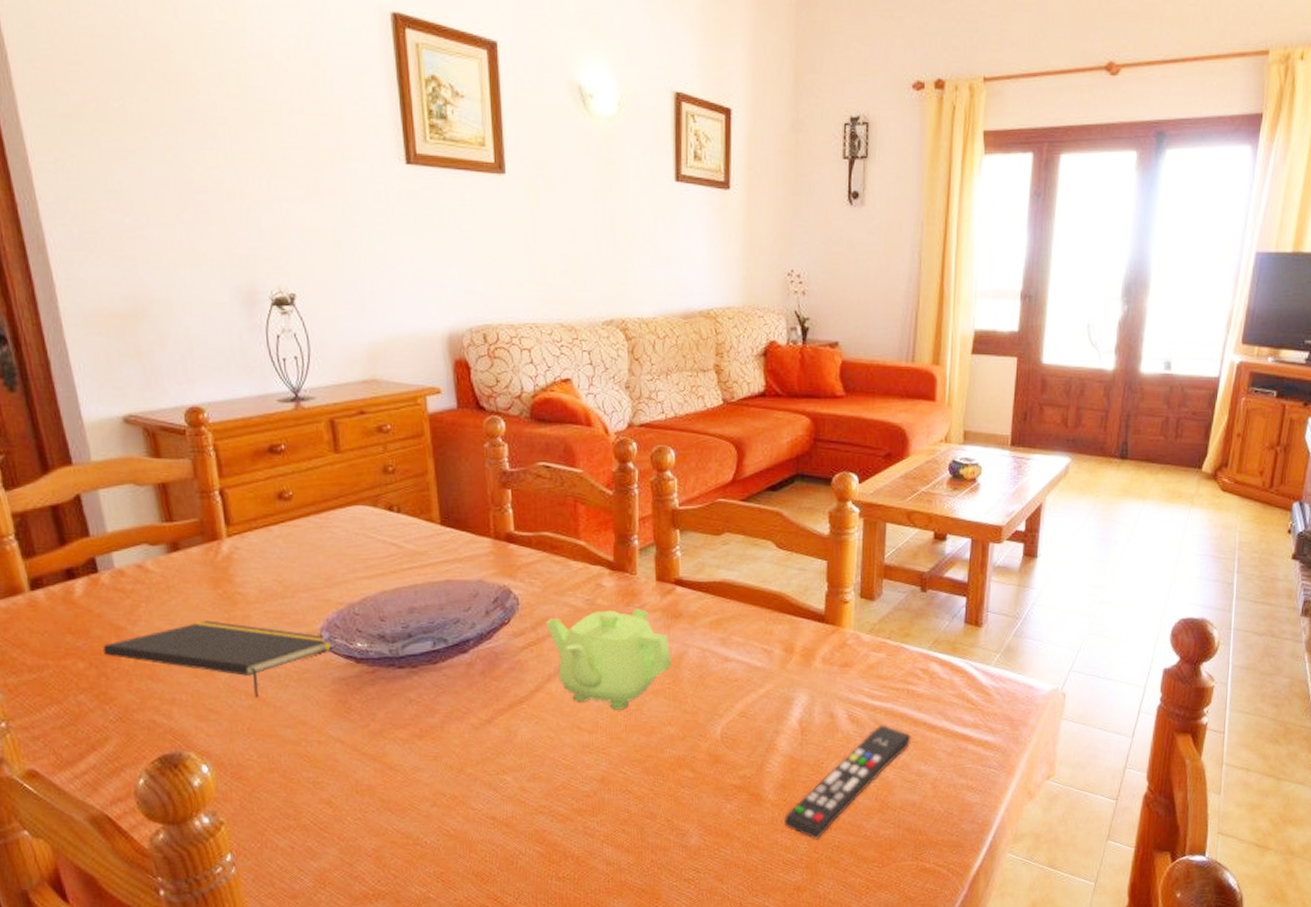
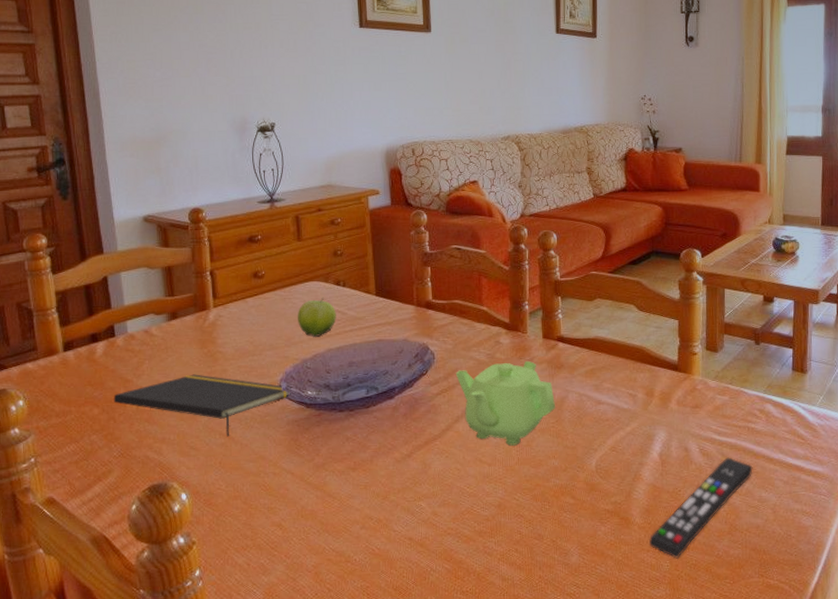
fruit: none [339,525,390,576] -> present [298,297,336,337]

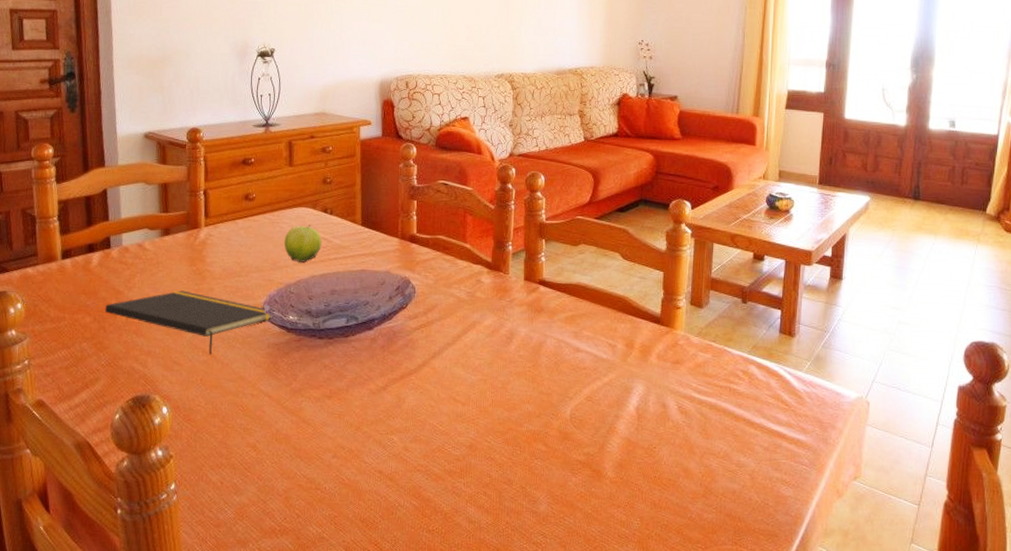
teapot: present [455,360,556,446] -> none [435,301,534,387]
remote control: present [649,457,753,559] -> none [620,417,733,517]

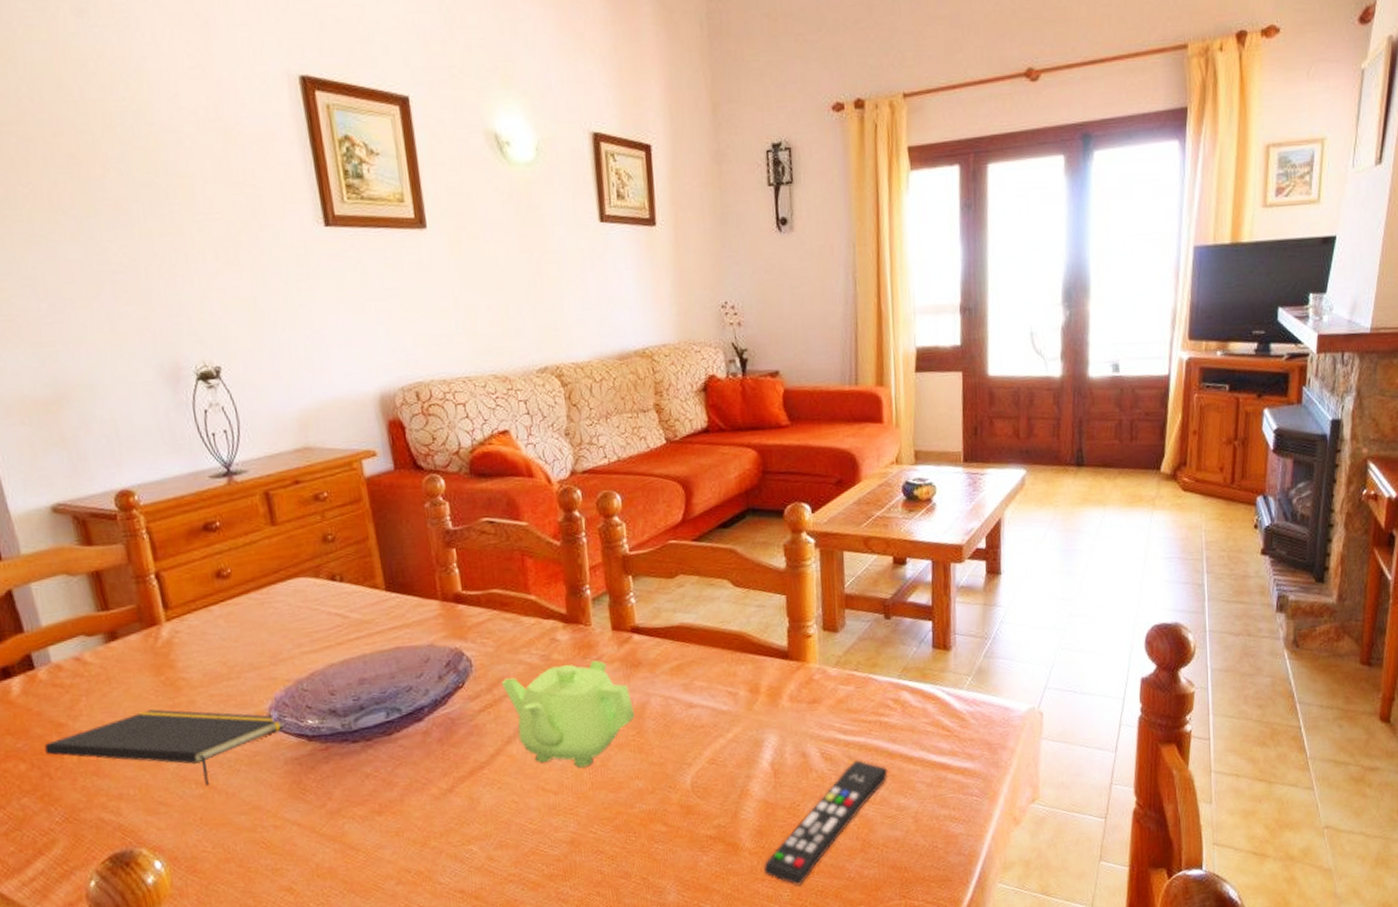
fruit: present [284,223,322,263] -> none [282,597,336,650]
teapot: none [435,301,534,387] -> present [501,660,636,768]
remote control: none [620,417,733,517] -> present [764,760,888,886]

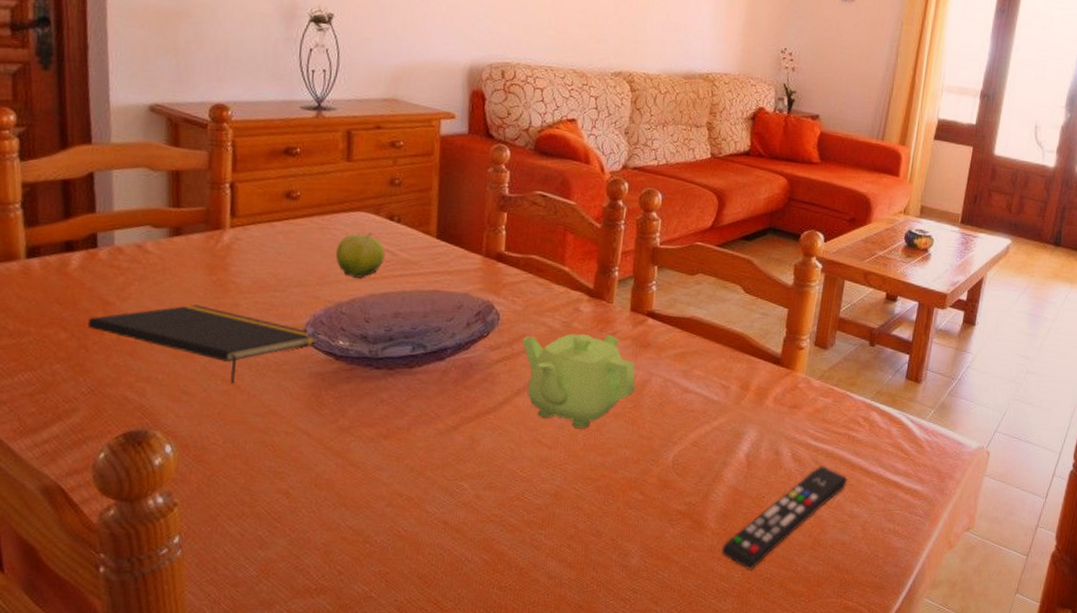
fruit: none [282,597,336,650] -> present [336,232,385,278]

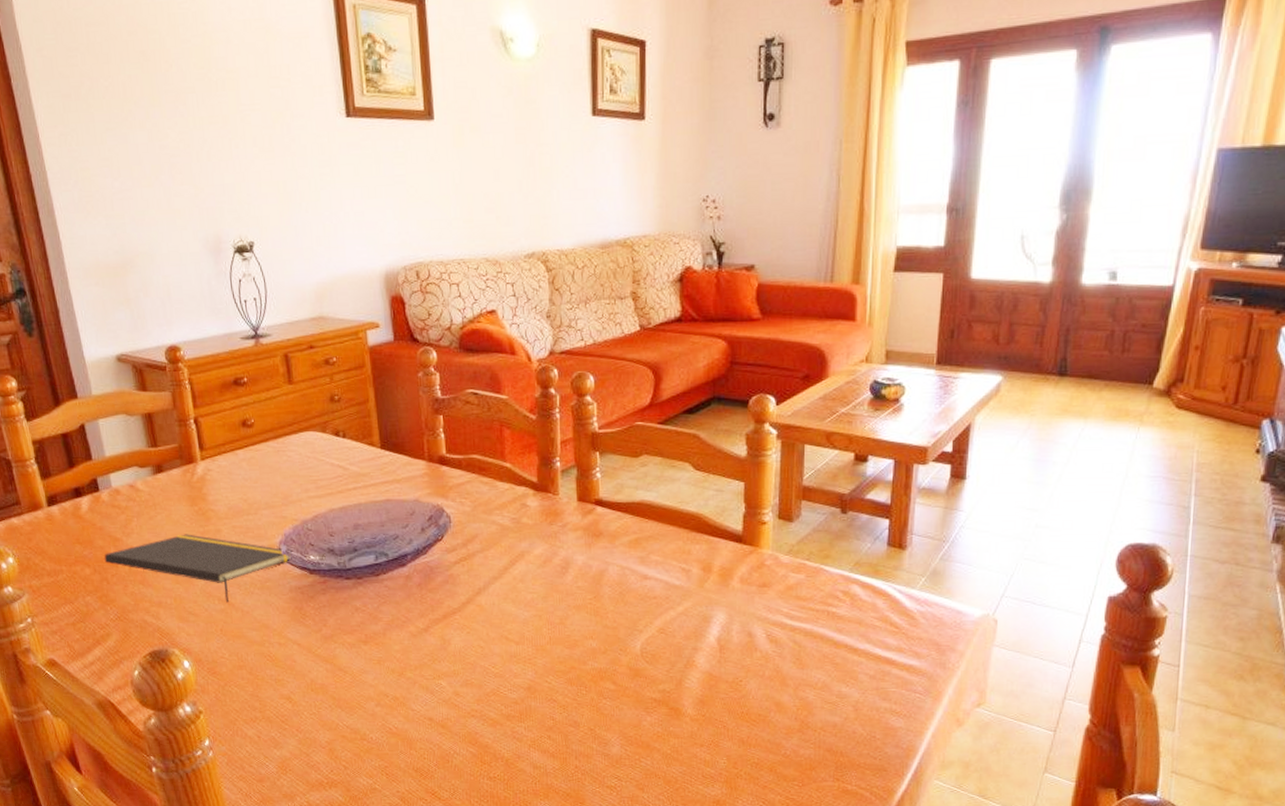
fruit: present [336,232,385,278] -> none [294,449,337,495]
teapot: present [522,333,636,429] -> none [475,526,594,623]
remote control: present [722,466,848,571] -> none [703,645,832,756]

